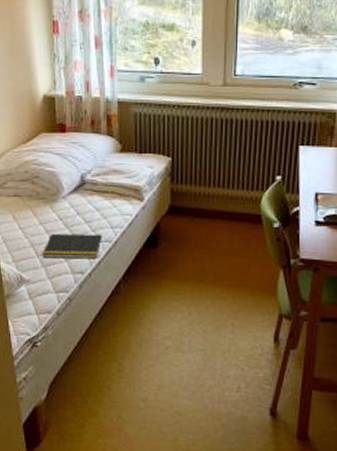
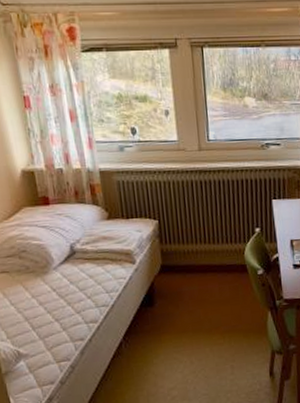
notepad: present [42,233,102,258] -> none [38,300,99,330]

